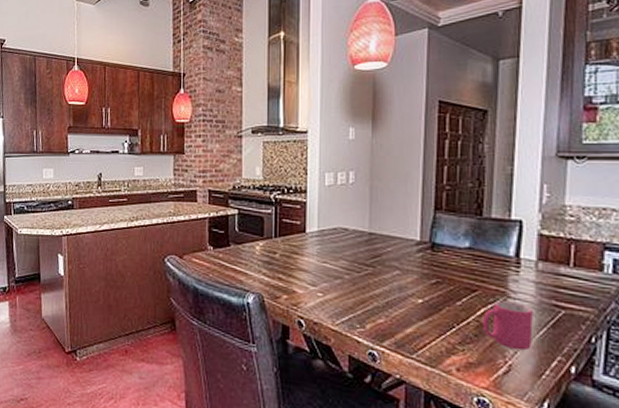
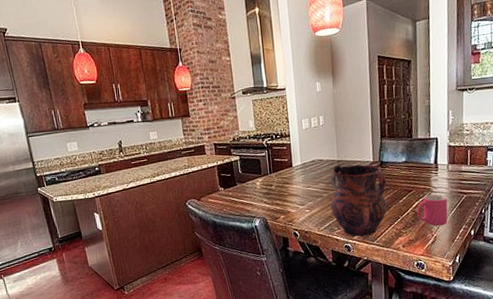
vase: none [353,240,439,345] -> present [330,164,387,237]

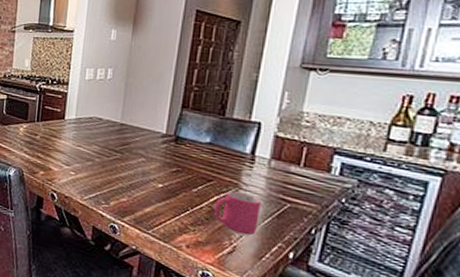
vase: present [330,164,387,237] -> none [101,129,180,221]

